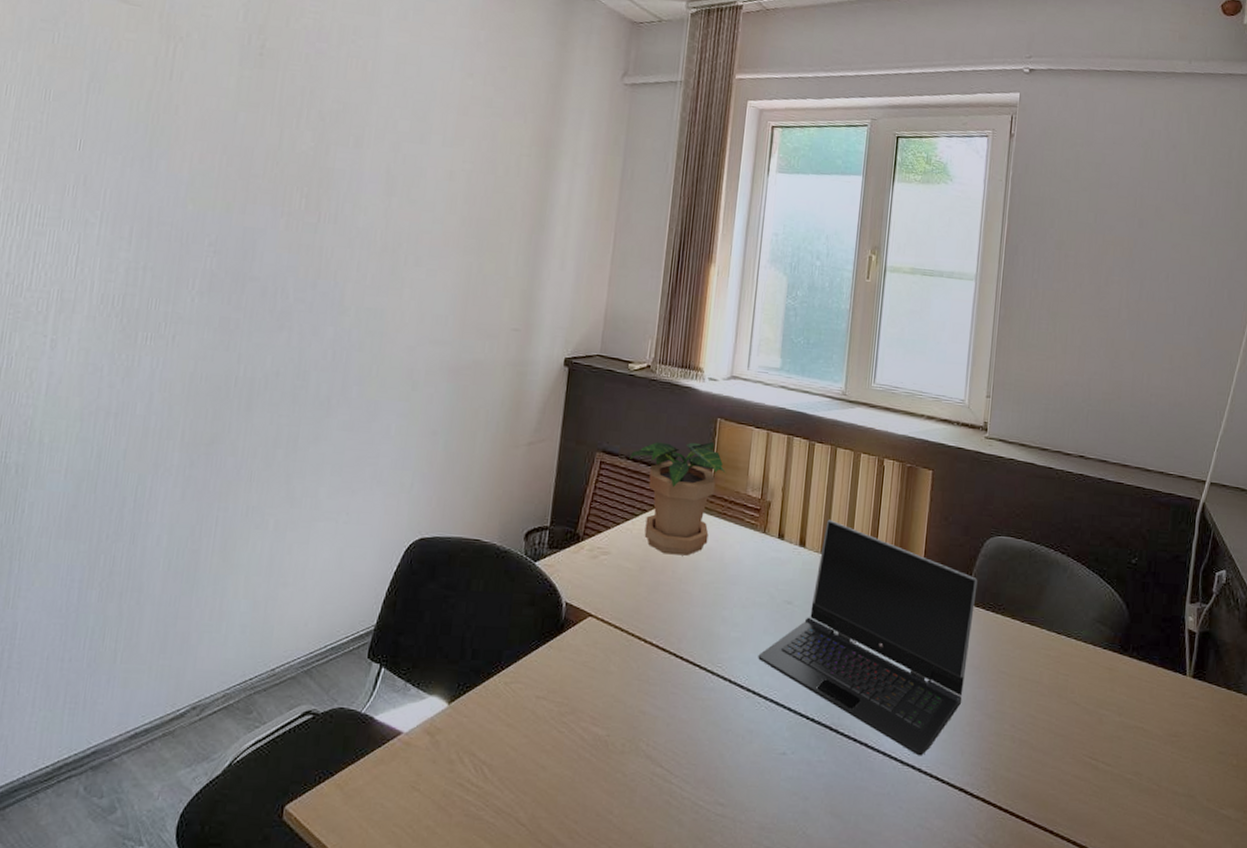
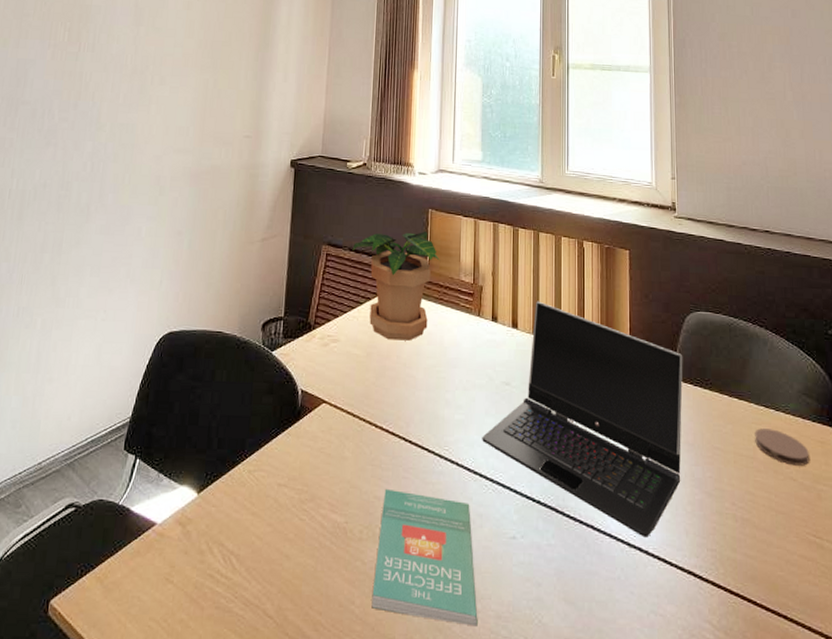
book: none [630,703,741,837] -> present [371,488,478,627]
coaster: none [1042,654,1096,691] -> present [755,428,810,466]

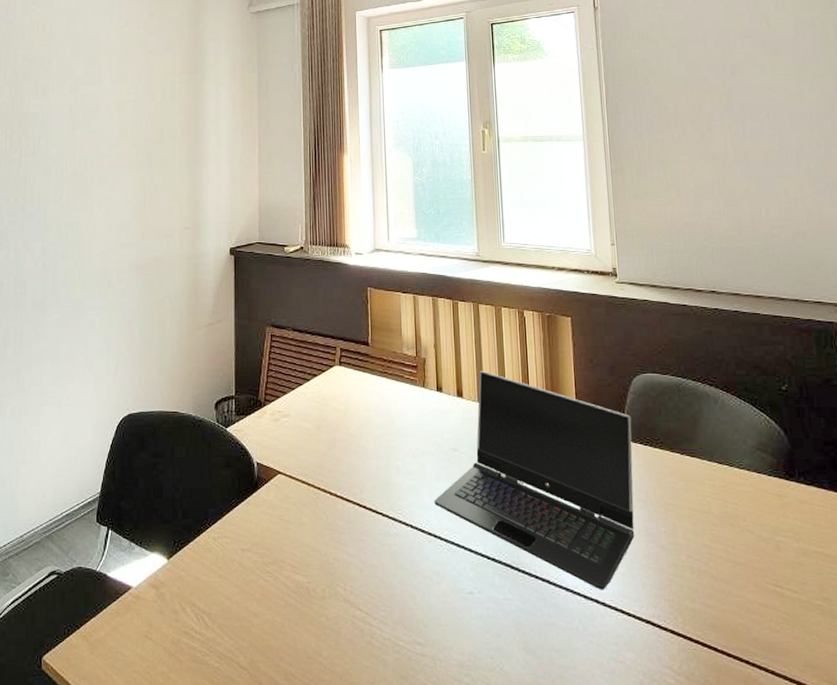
potted plant: present [352,231,441,341] -> none [295,308,383,413]
book: present [371,488,478,627] -> none [338,550,441,675]
coaster: present [755,428,810,466] -> none [708,484,767,519]

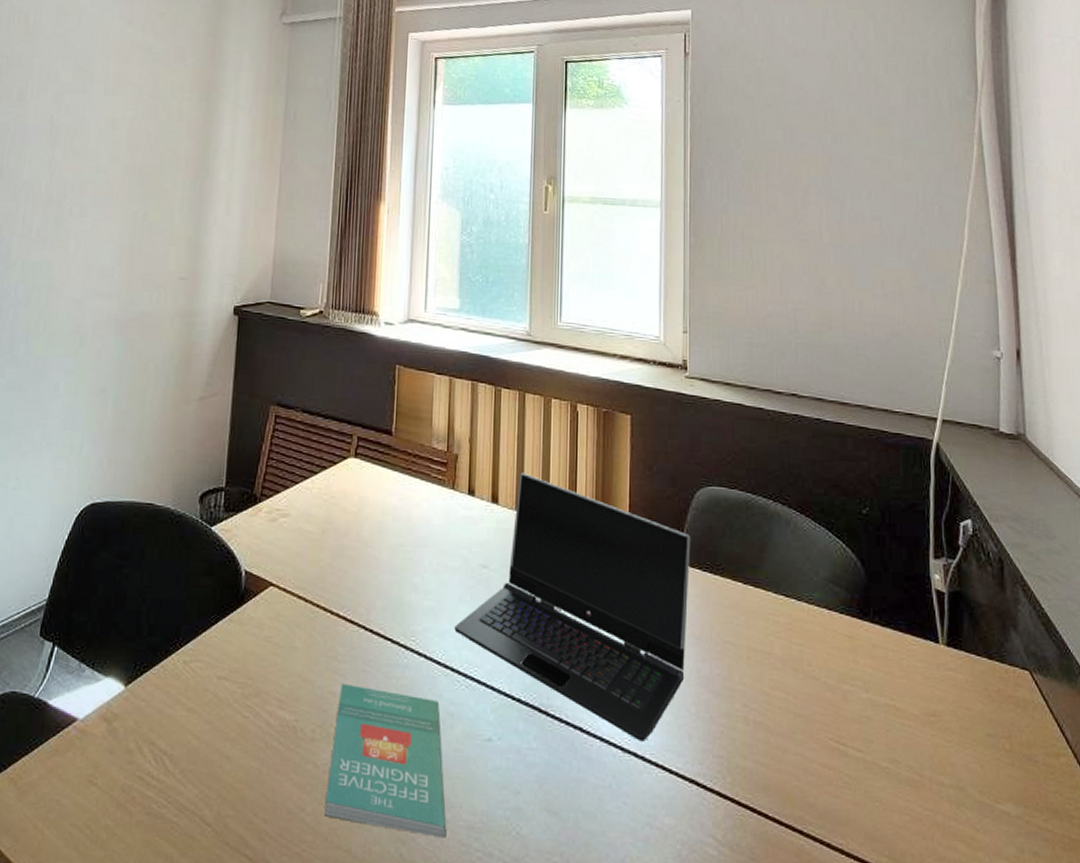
book: none [338,550,441,675] -> present [325,683,447,838]

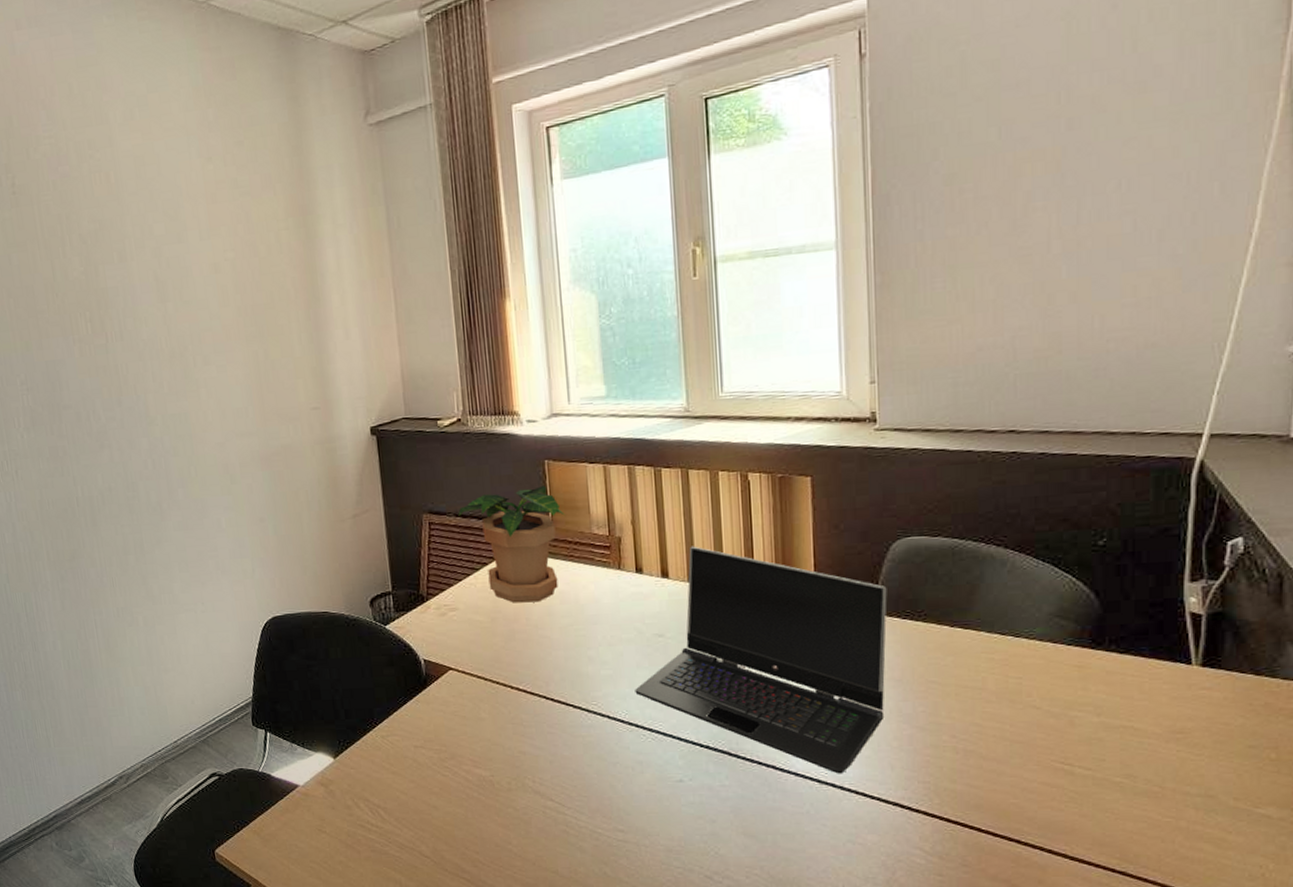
potted plant: none [305,390,409,516] -> present [458,485,566,603]
book: present [325,683,447,838] -> none [528,744,647,859]

